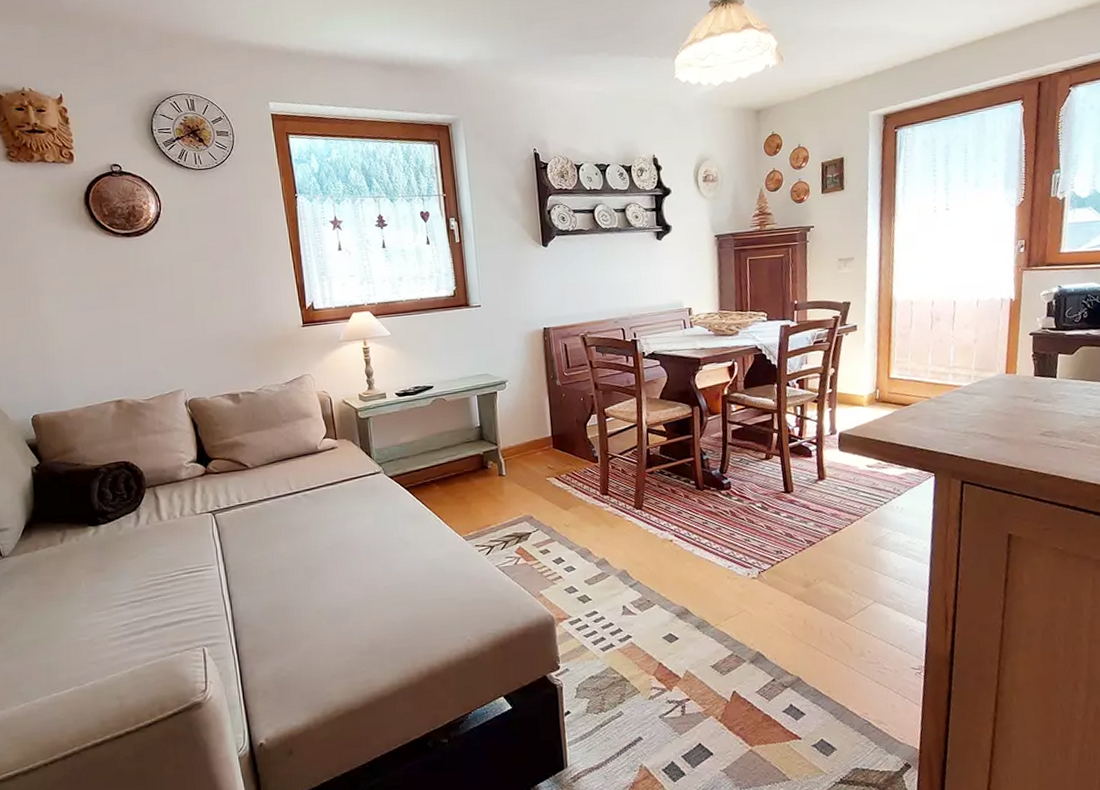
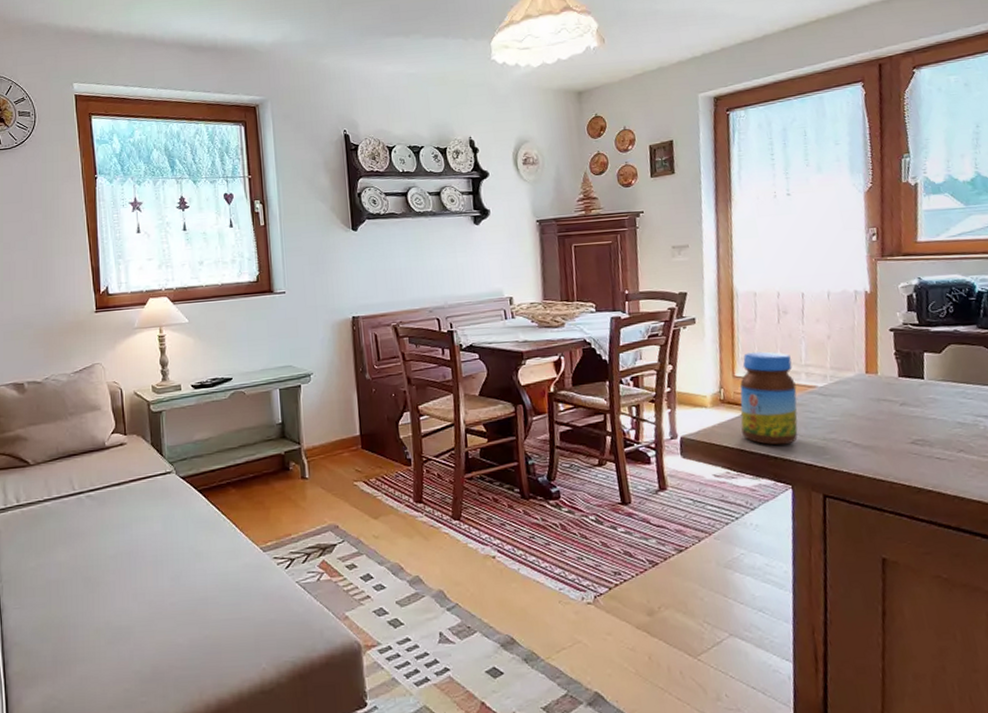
jar: none [893,355,944,439] -> present [740,351,798,446]

